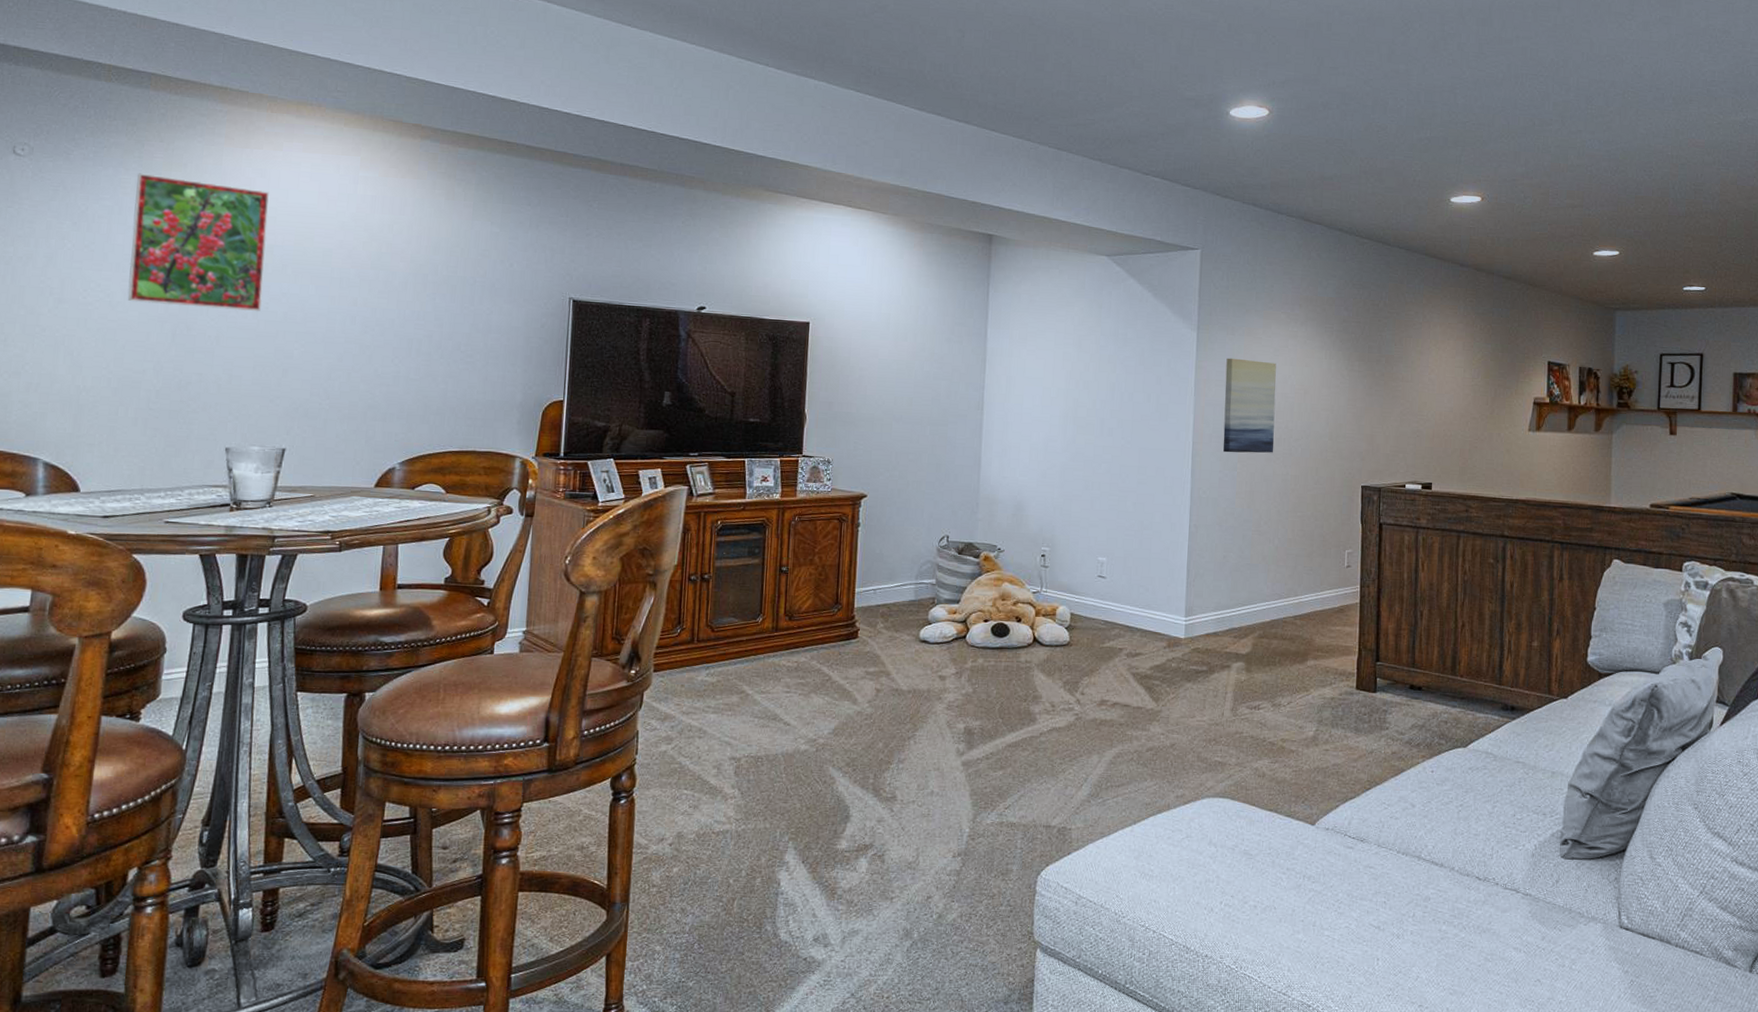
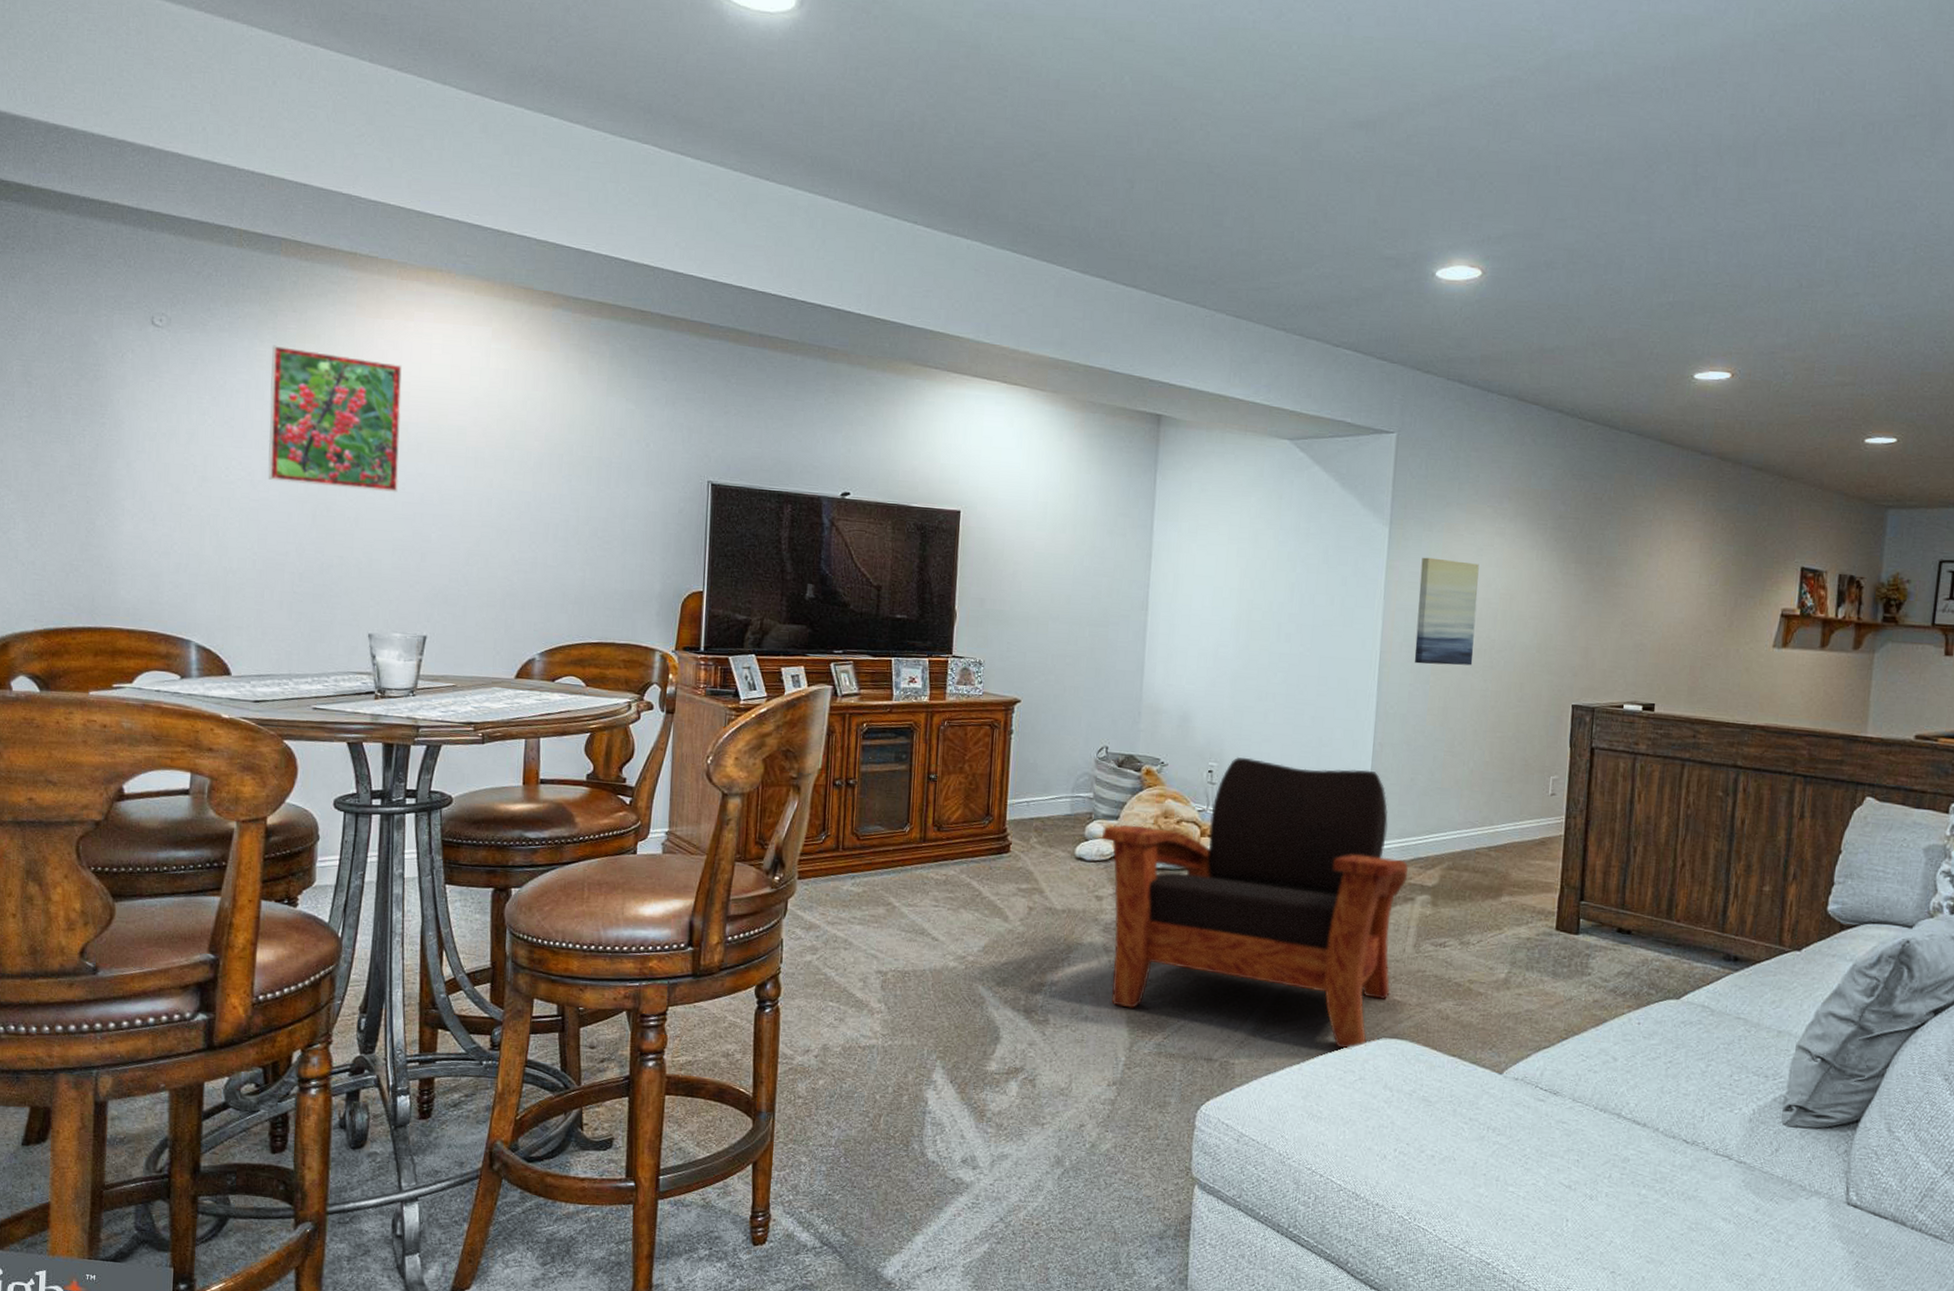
armchair: none [944,541,1225,810] -> present [1102,756,1409,1049]

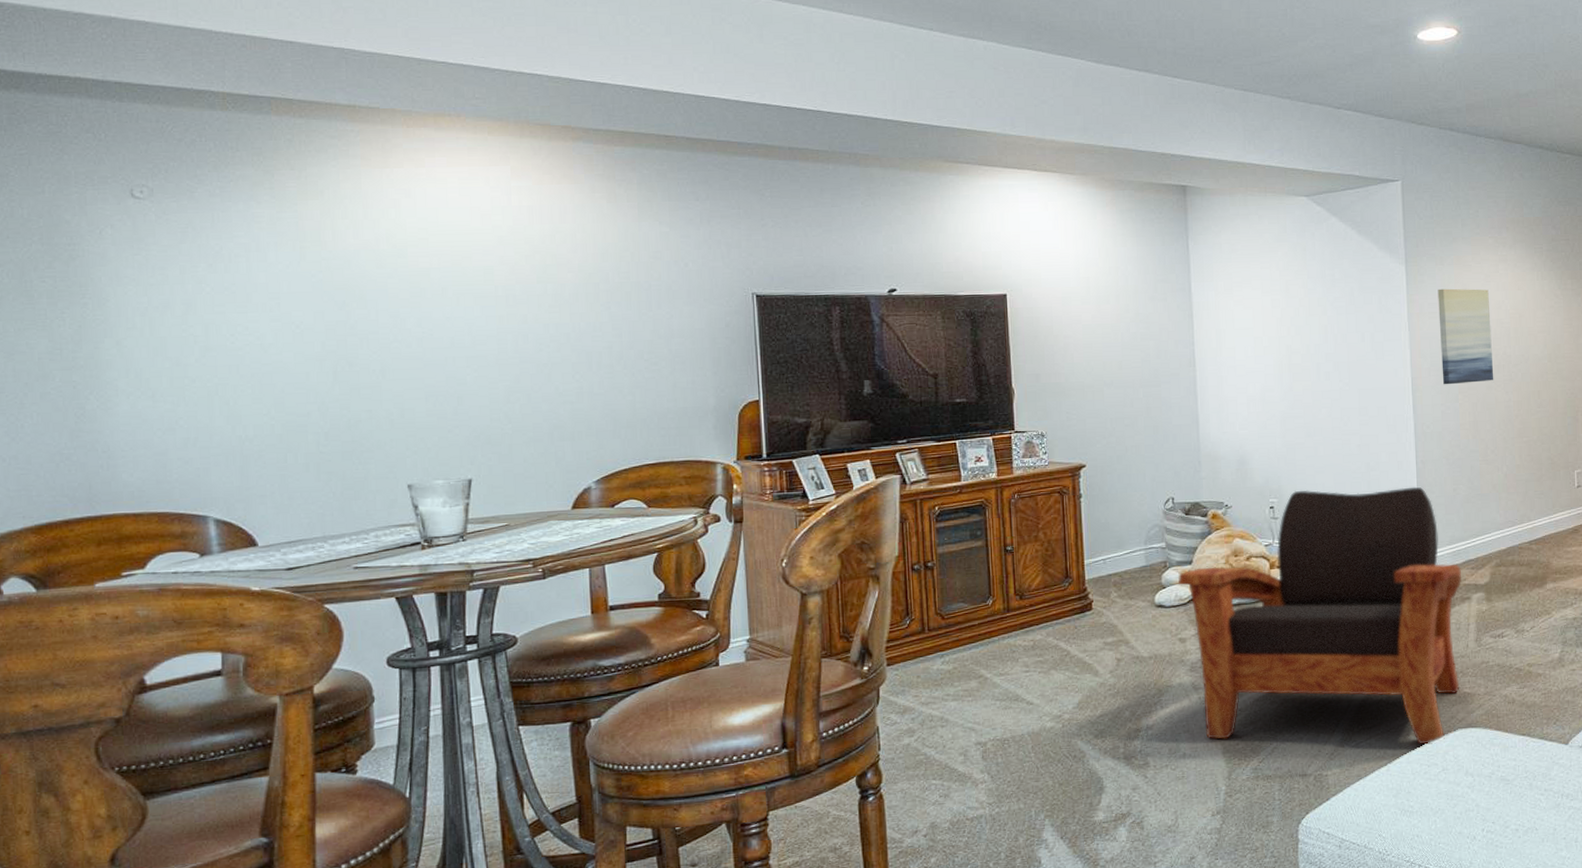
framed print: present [268,345,402,492] -> none [271,205,426,342]

